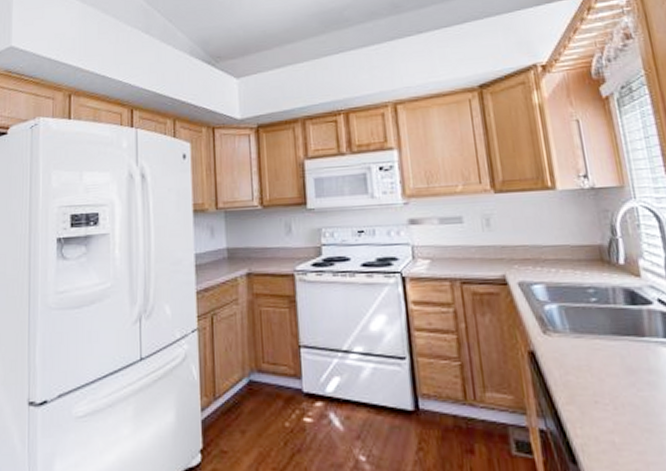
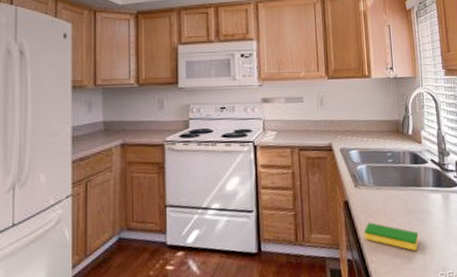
dish sponge: none [560,382,648,427] -> present [363,222,419,251]

